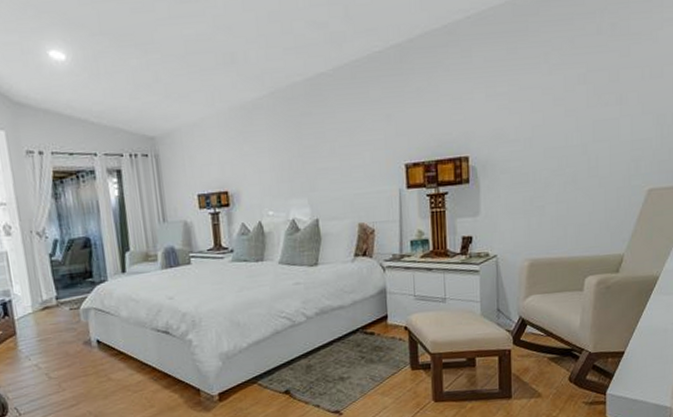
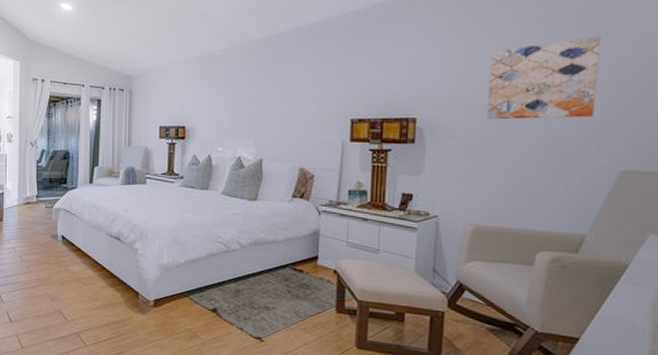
wall art: none [532,58,625,151] -> present [486,36,601,120]

